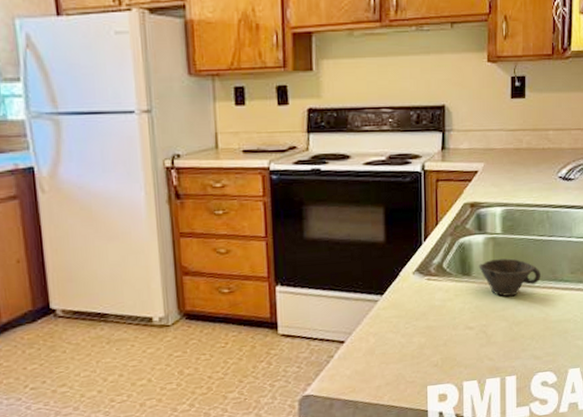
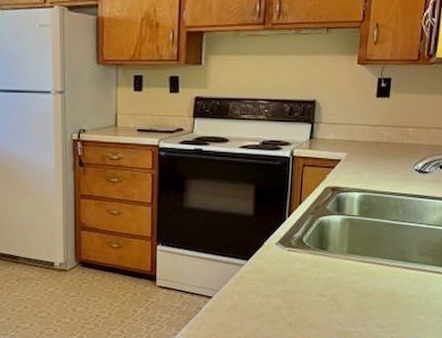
cup: present [479,258,540,296] -> none [335,238,391,271]

